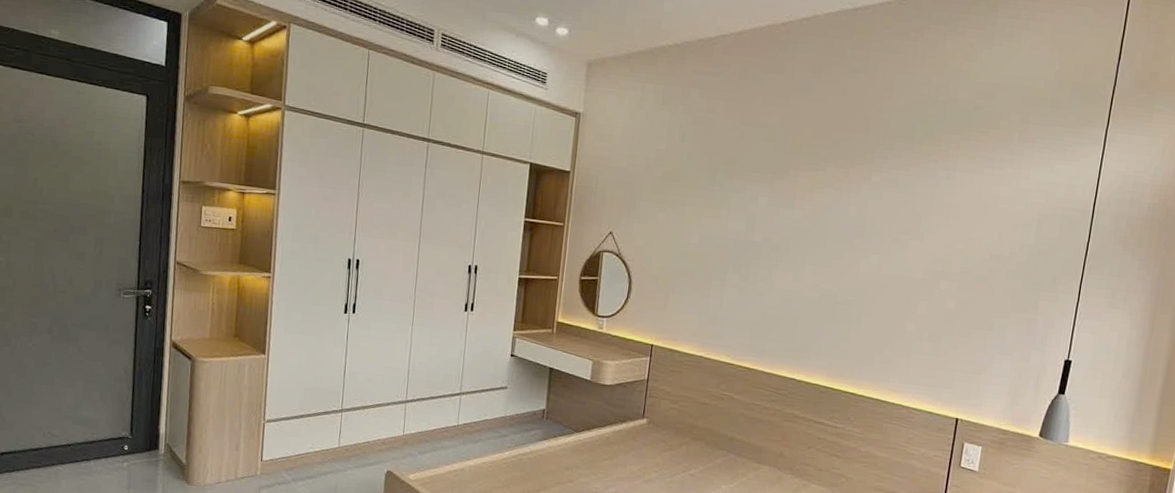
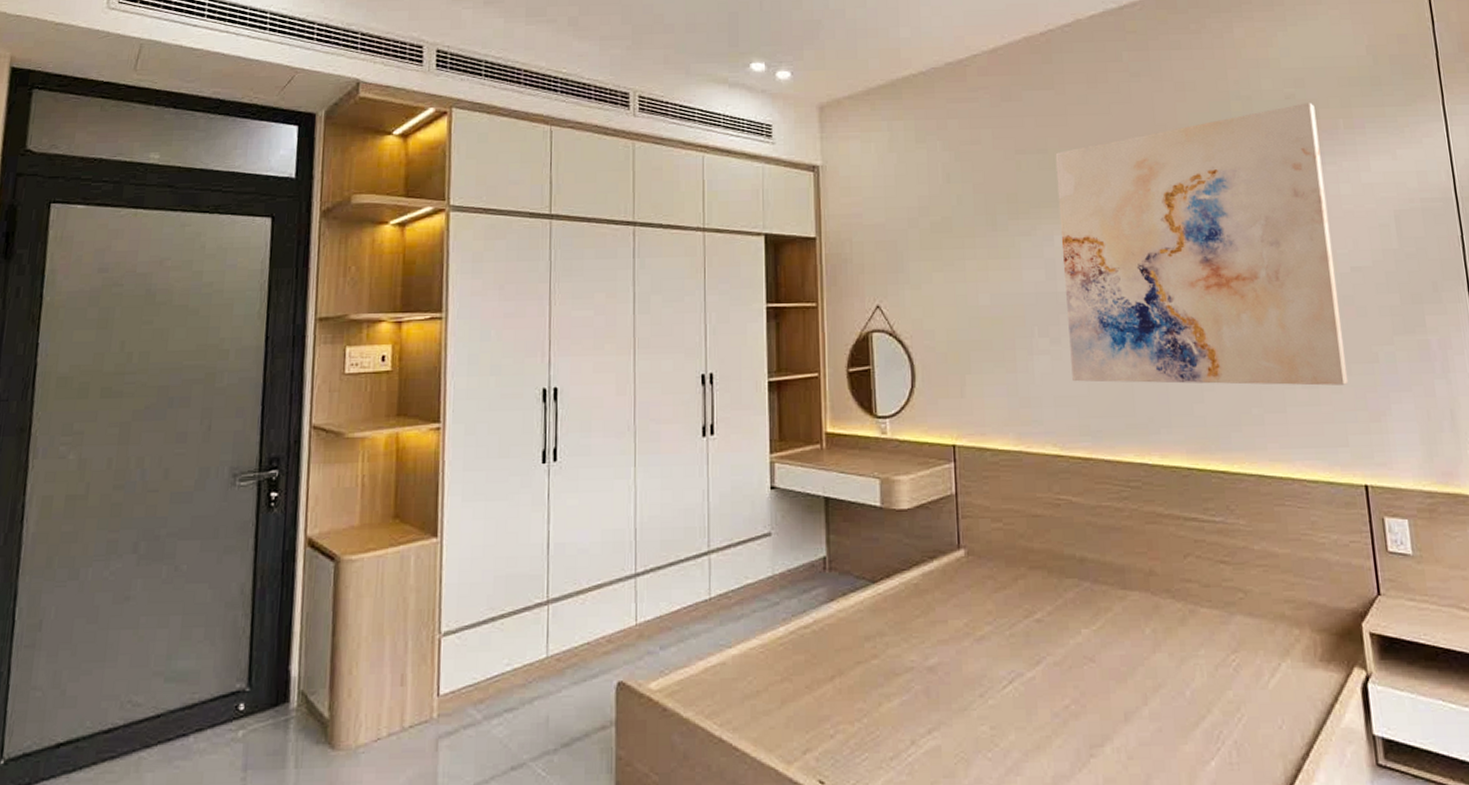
wall art: none [751,114,998,344] -> present [1055,103,1349,386]

